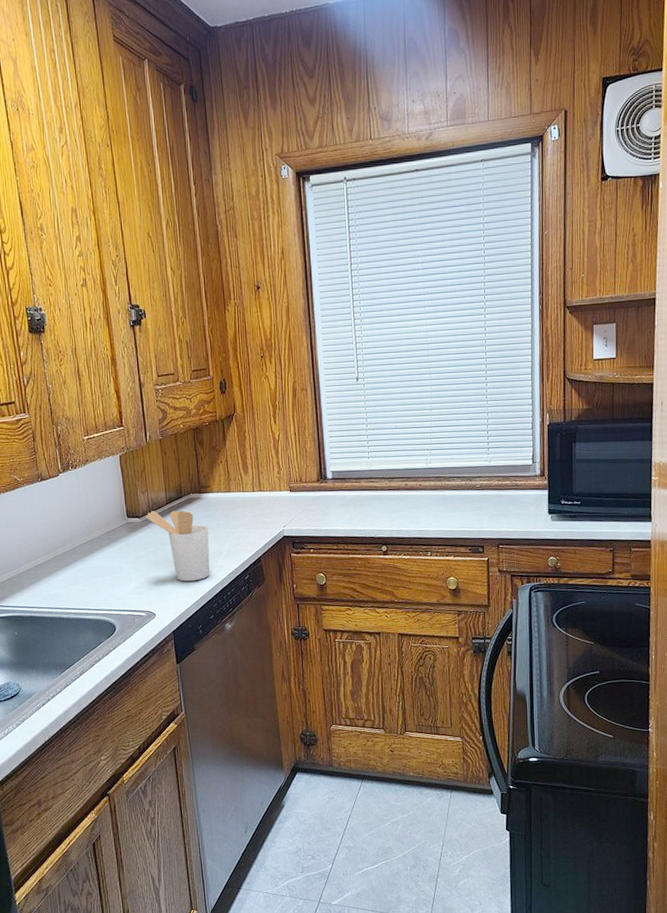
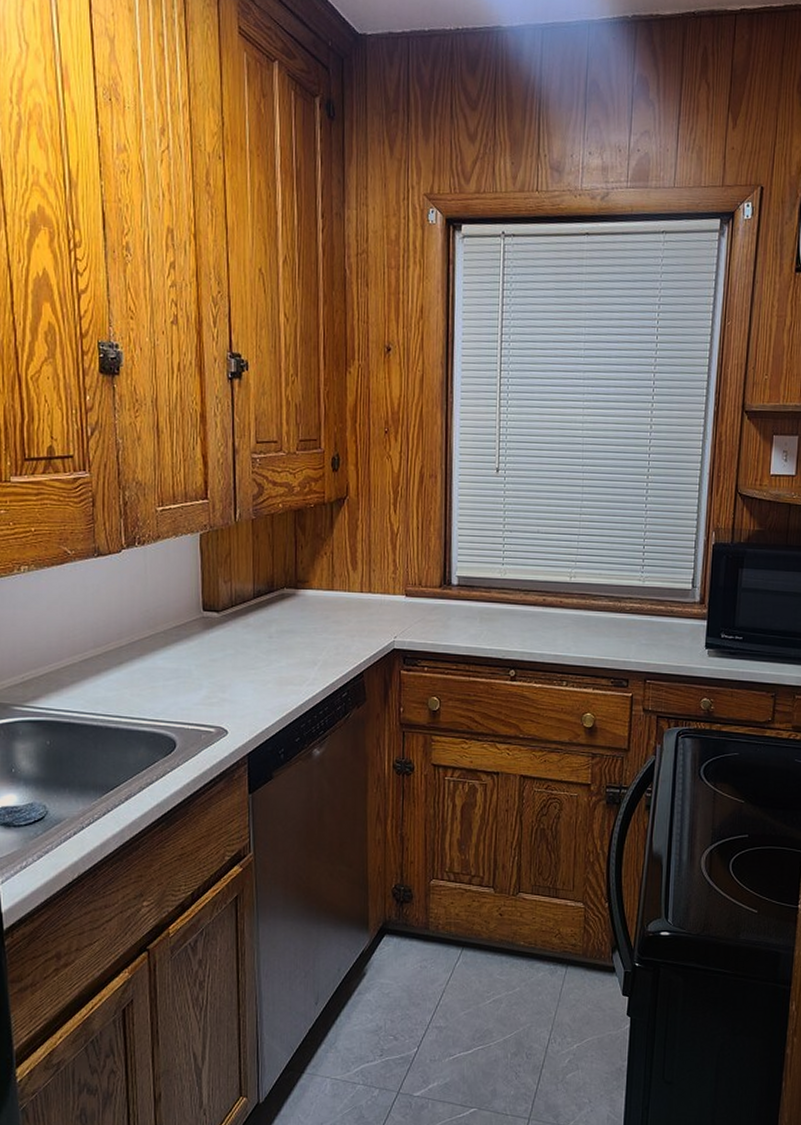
utensil holder: present [145,510,211,582] -> none [226,605,302,695]

